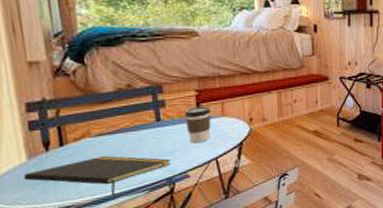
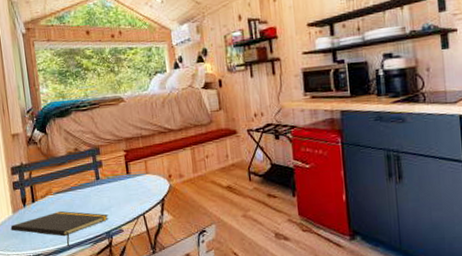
coffee cup: present [184,106,212,144] -> none [116,164,138,200]

